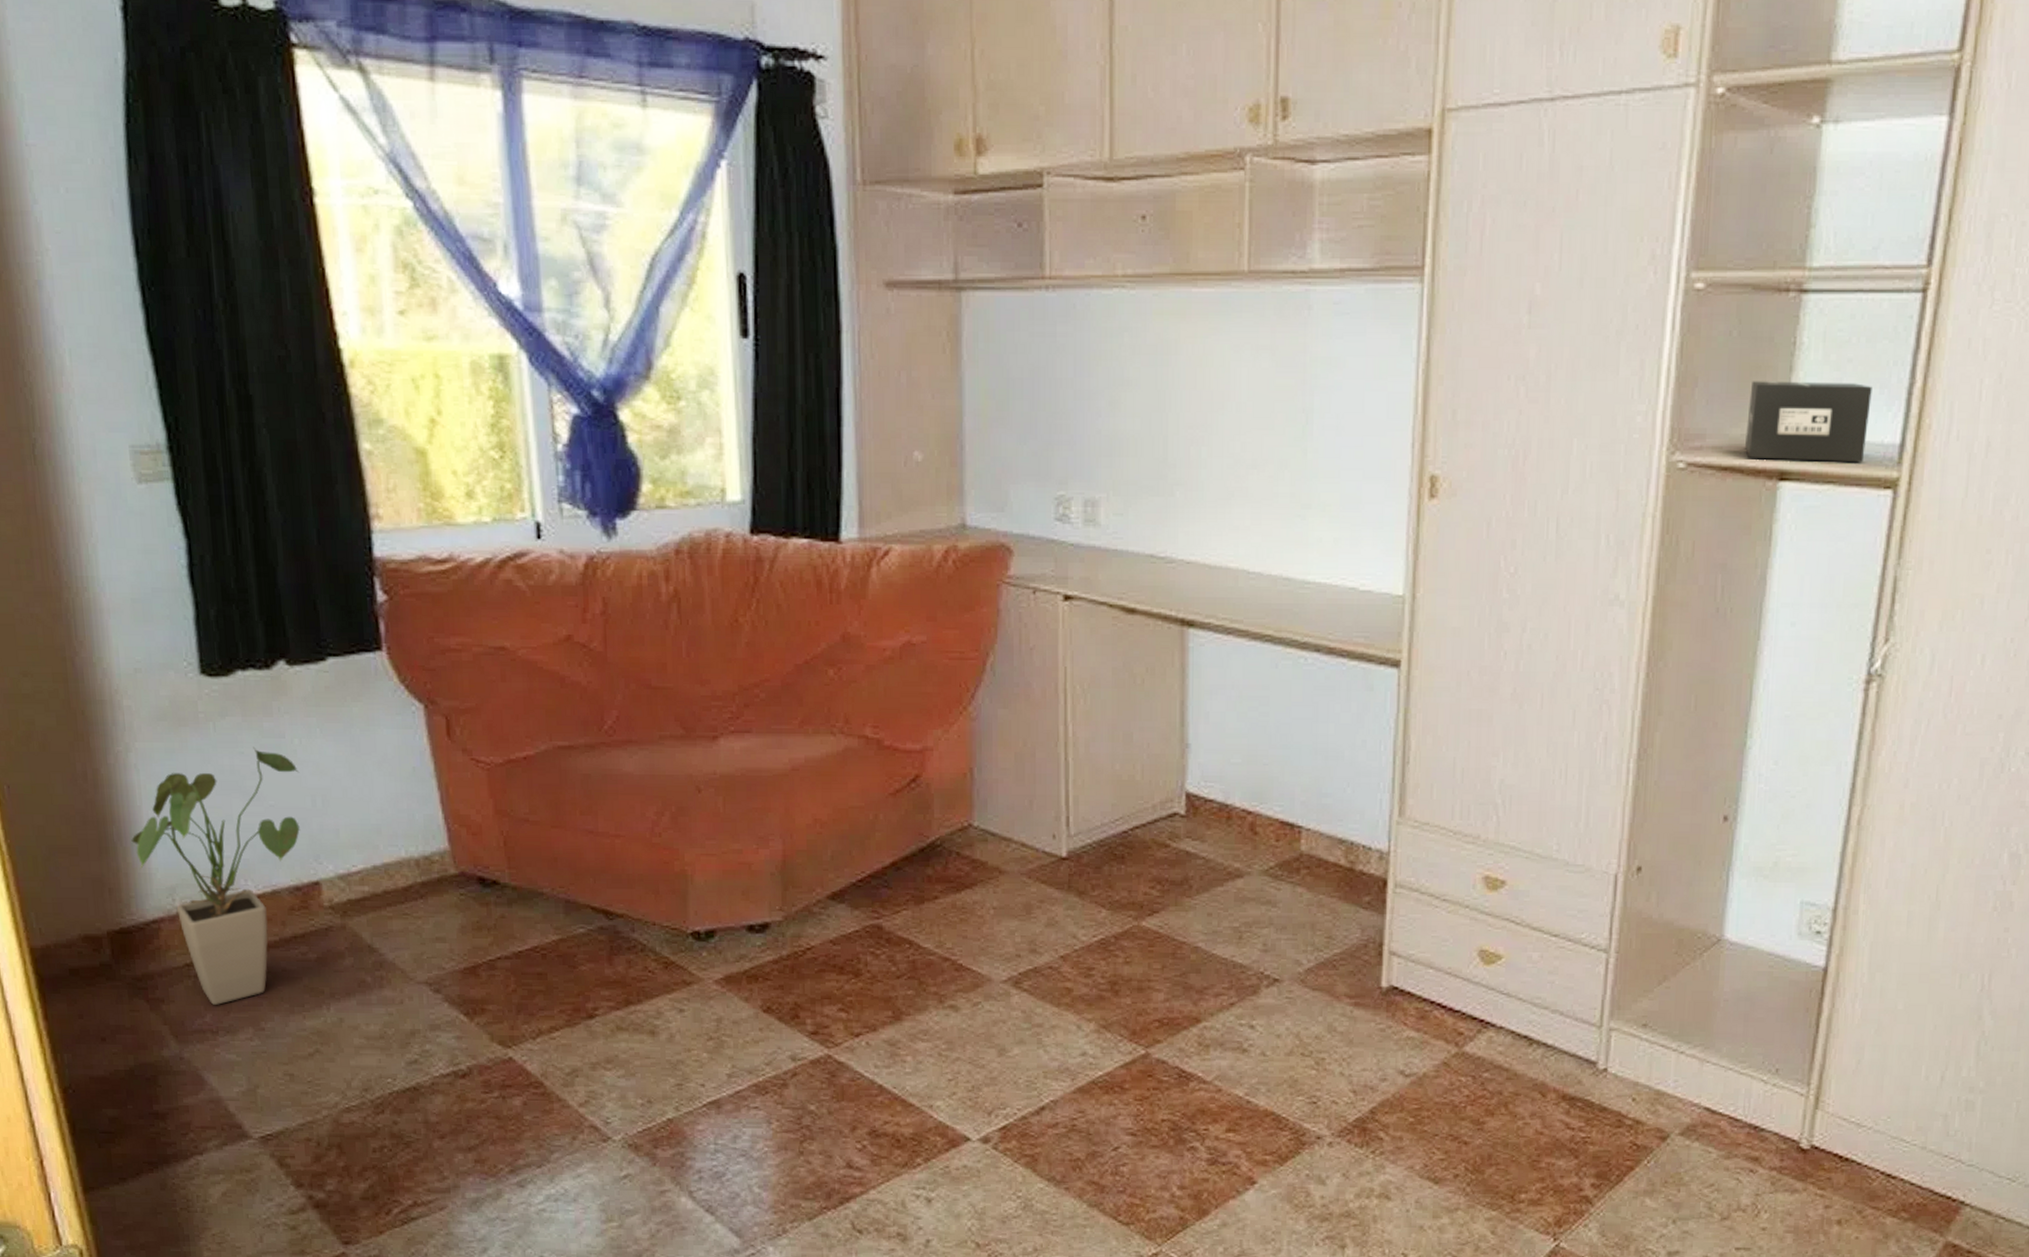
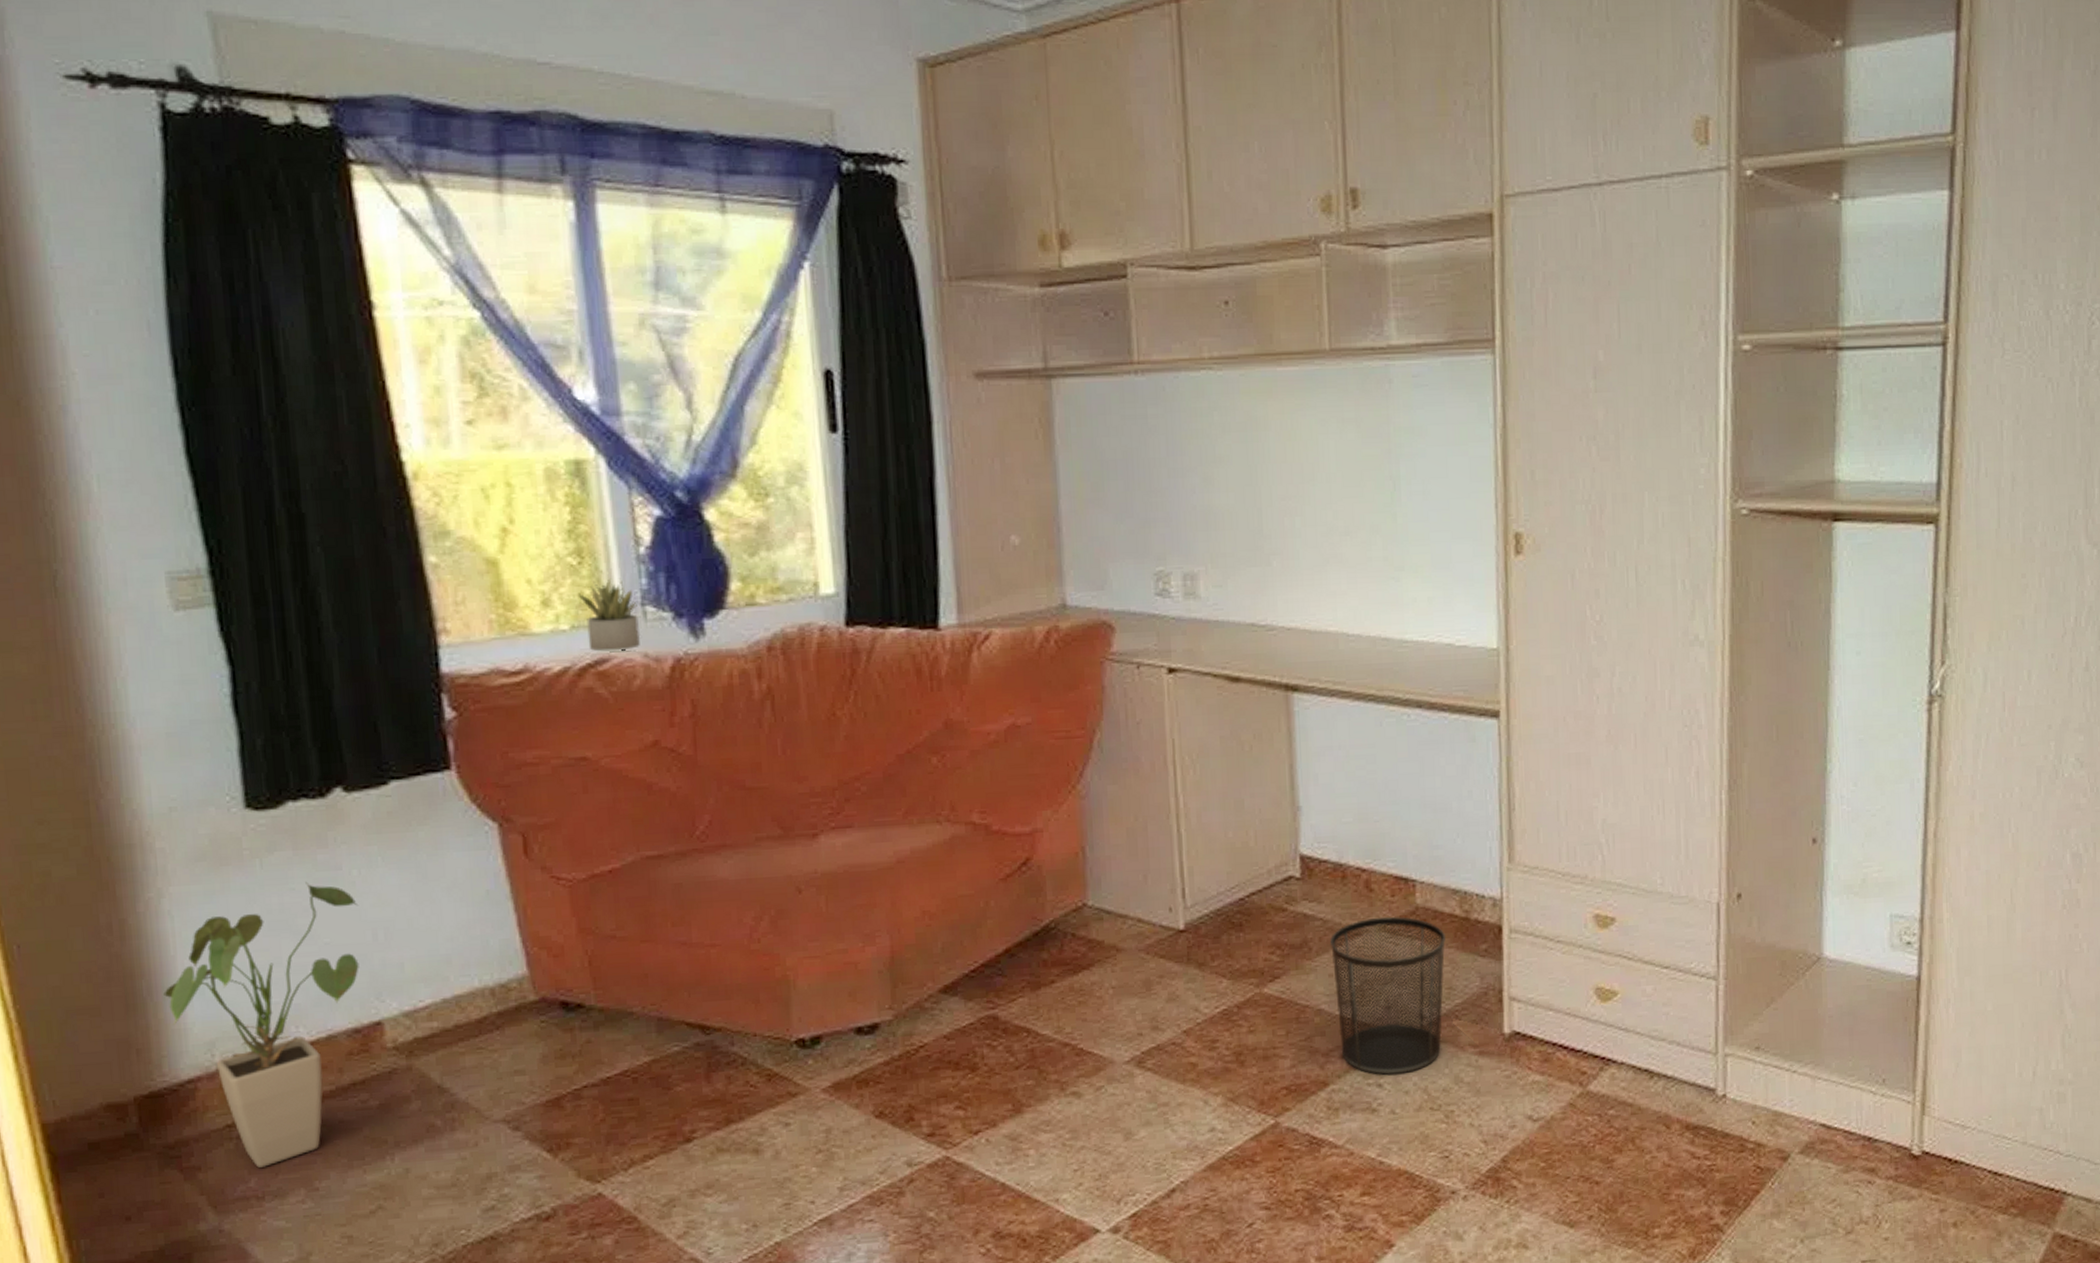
succulent plant: none [500,474,558,546] -> present [579,578,642,652]
waste bin: none [1210,860,1328,1018] -> present [1329,916,1445,1075]
box: present [1745,381,1872,463] -> none [1800,429,1908,503]

